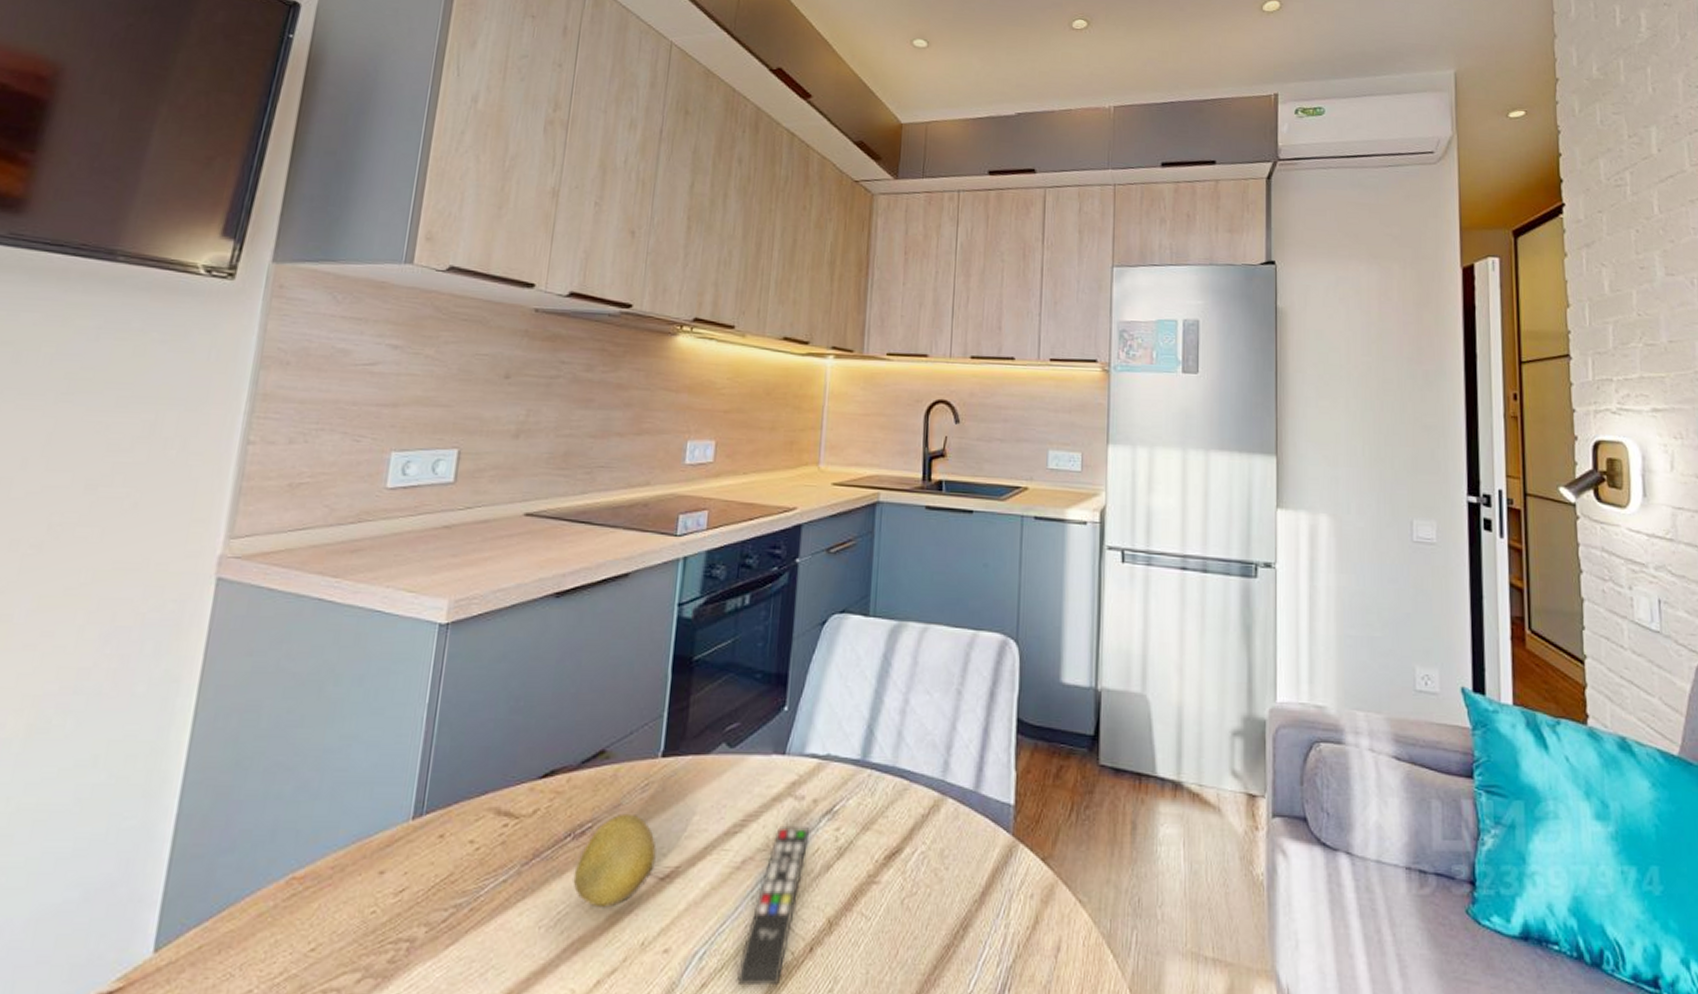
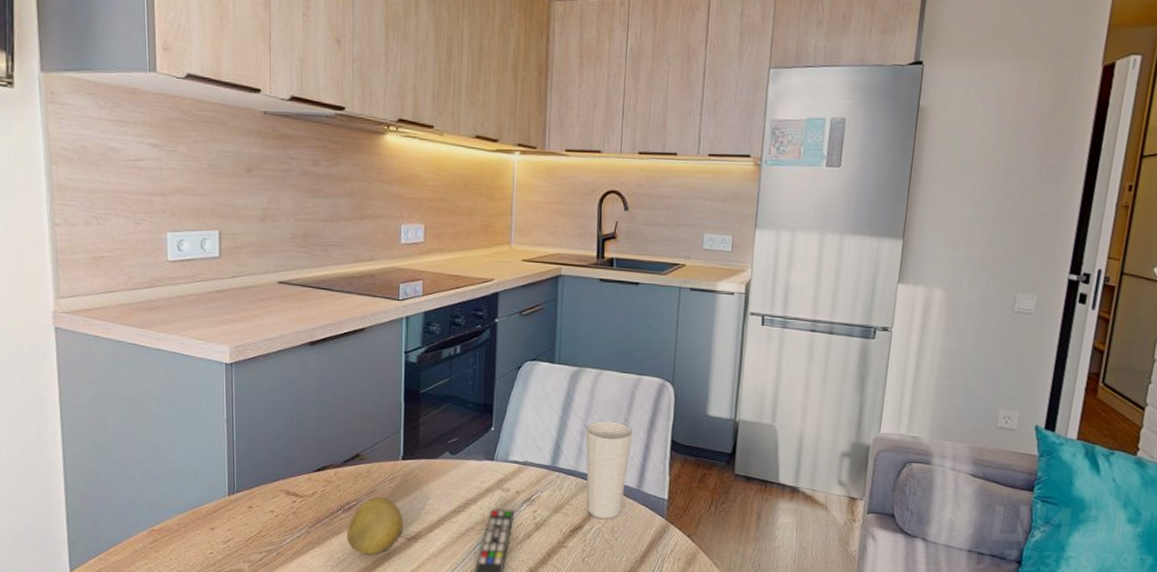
cup: none [906,694,968,837] -> present [585,421,633,519]

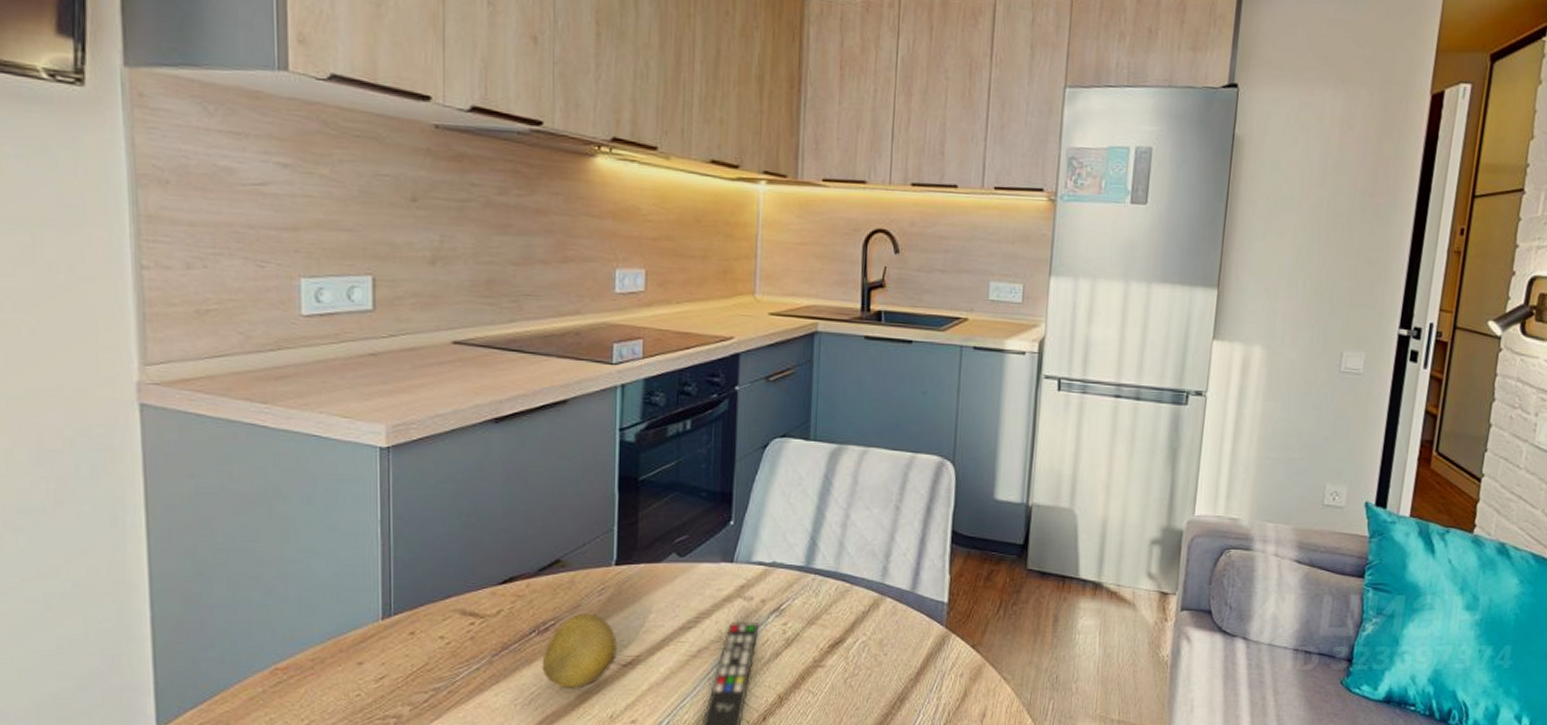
cup: present [585,421,633,519] -> none [847,509,906,629]

